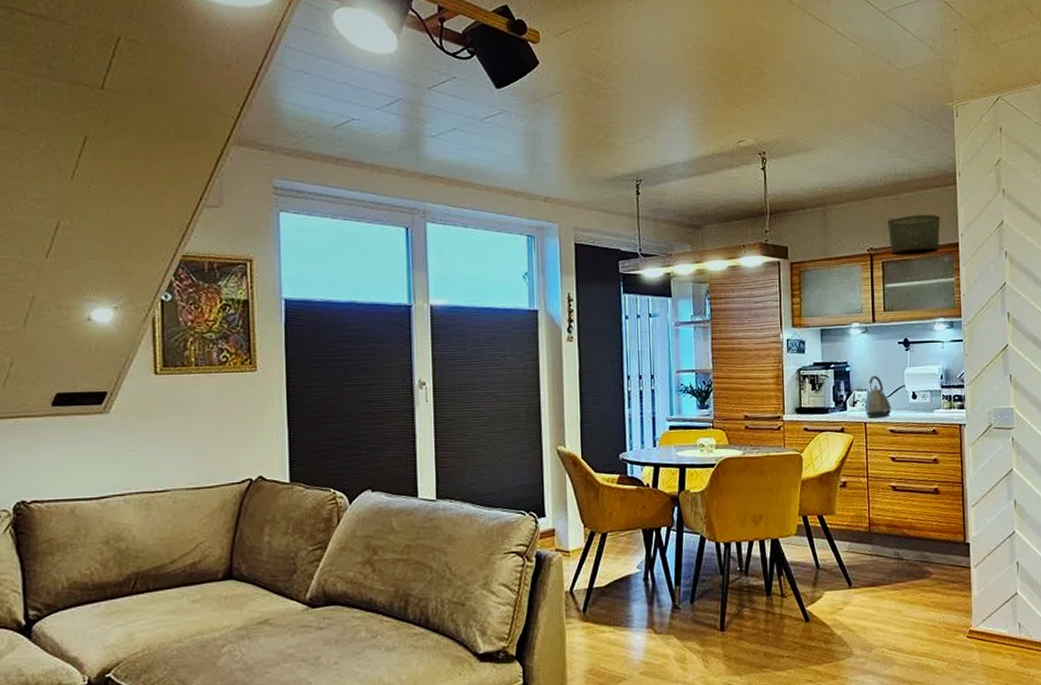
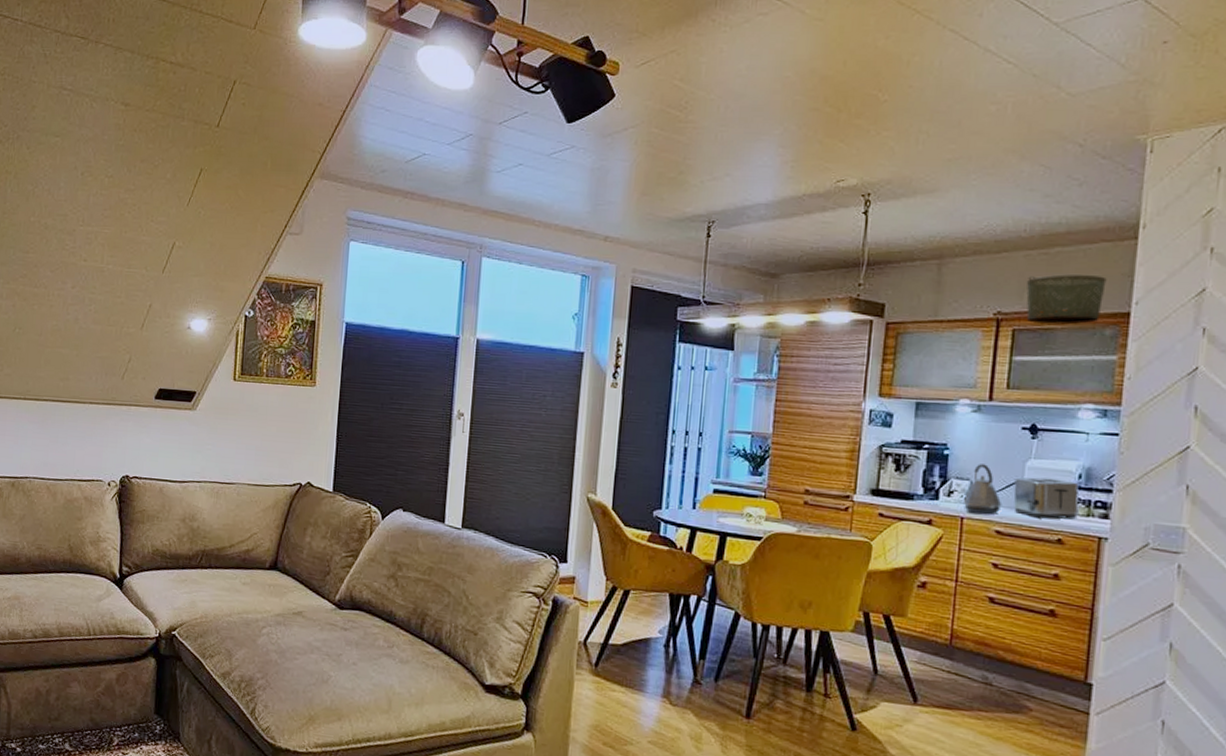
toaster: none [898,381,944,415] -> present [1013,477,1079,519]

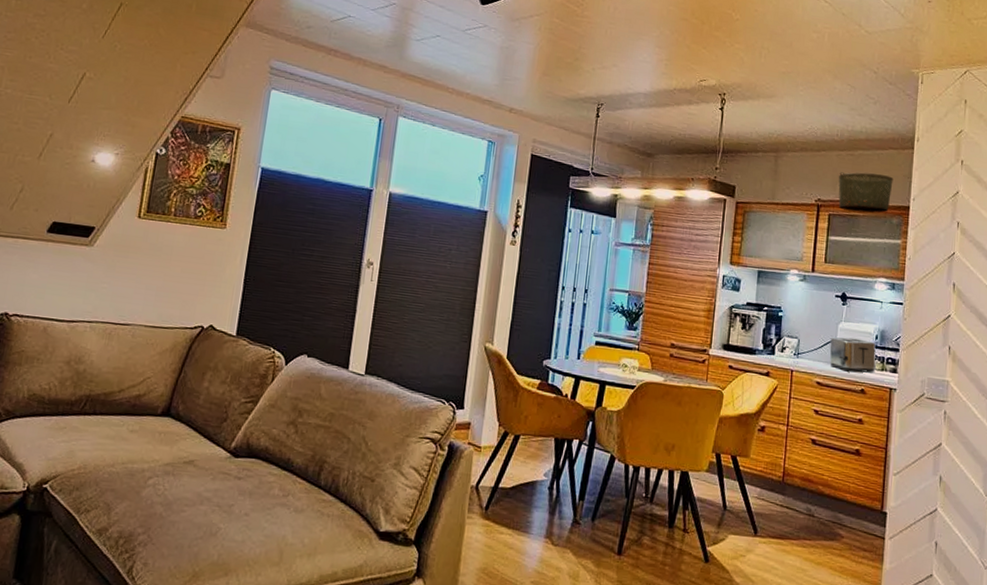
kettle: present [962,464,1002,515] -> none [792,325,822,368]

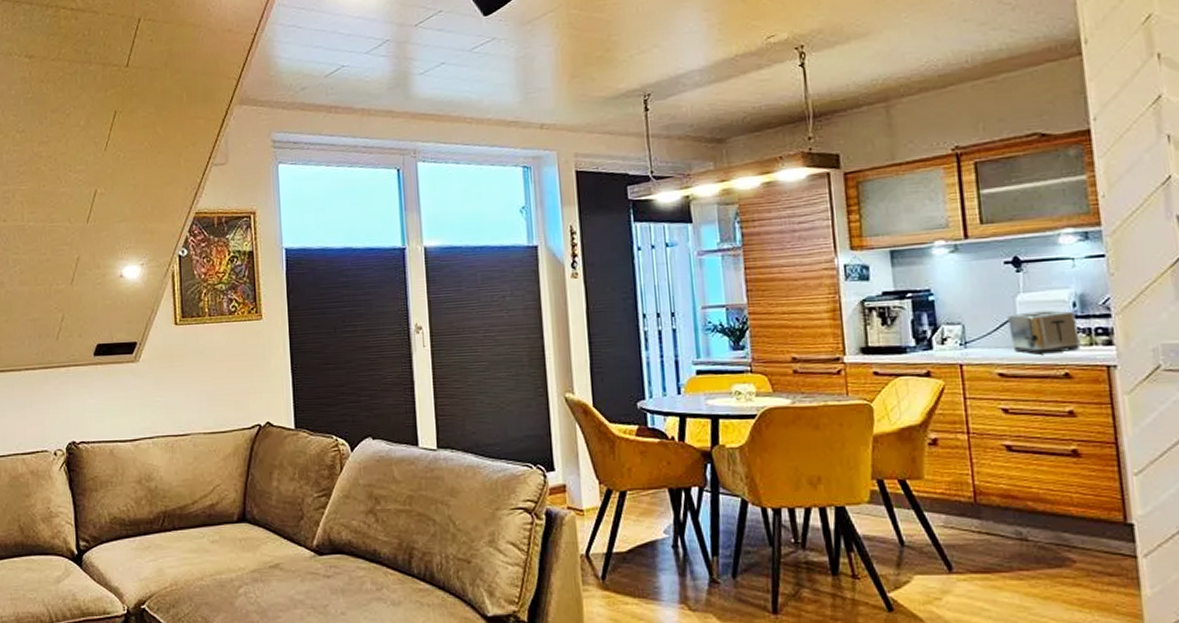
basket: present [838,172,894,213] -> none [979,96,1061,154]

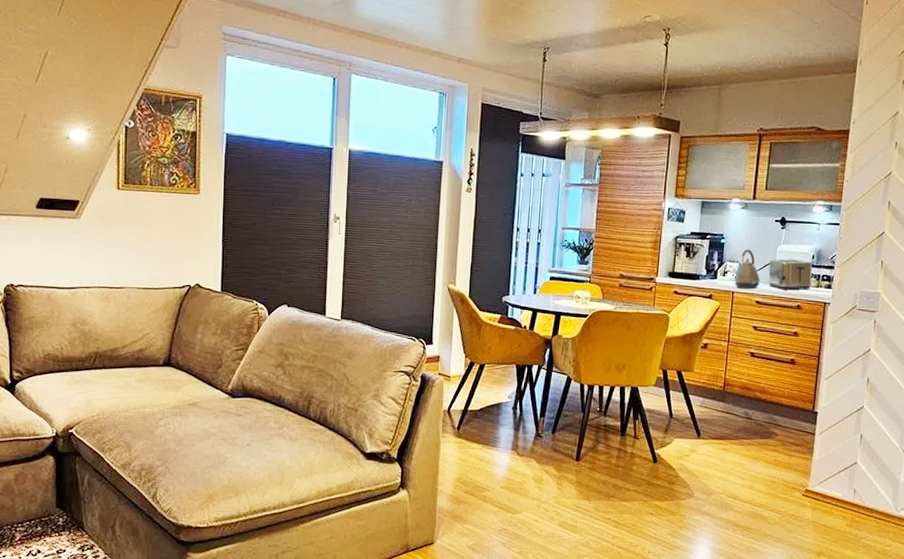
kettle: none [958,305,1000,359] -> present [733,249,761,289]

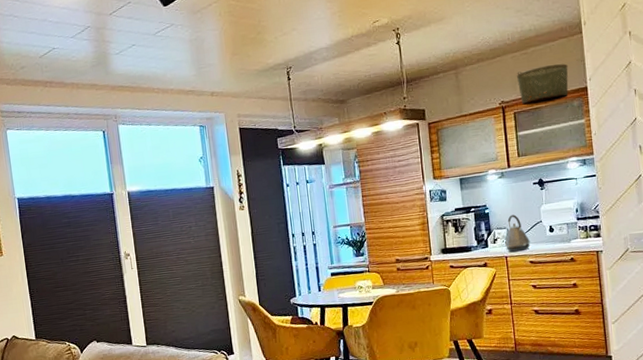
toaster: present [768,258,812,290] -> none [535,215,581,246]
basket: none [780,99,835,139] -> present [517,64,569,106]

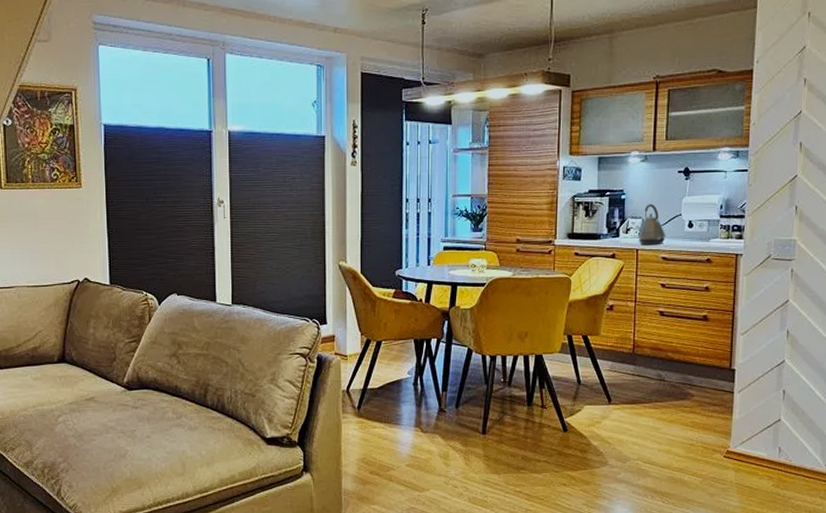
basket: present [517,64,569,106] -> none [677,41,735,83]

